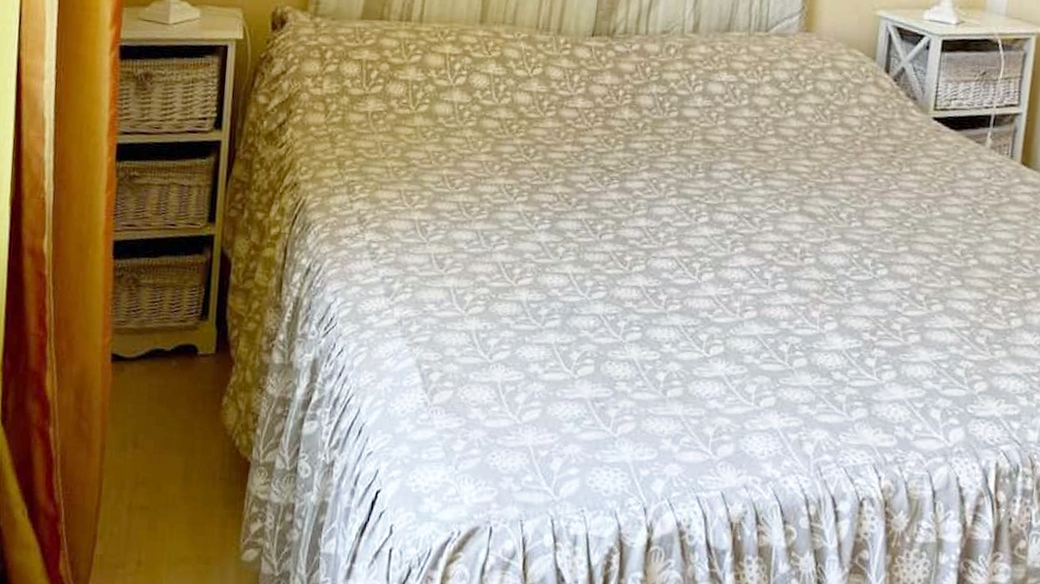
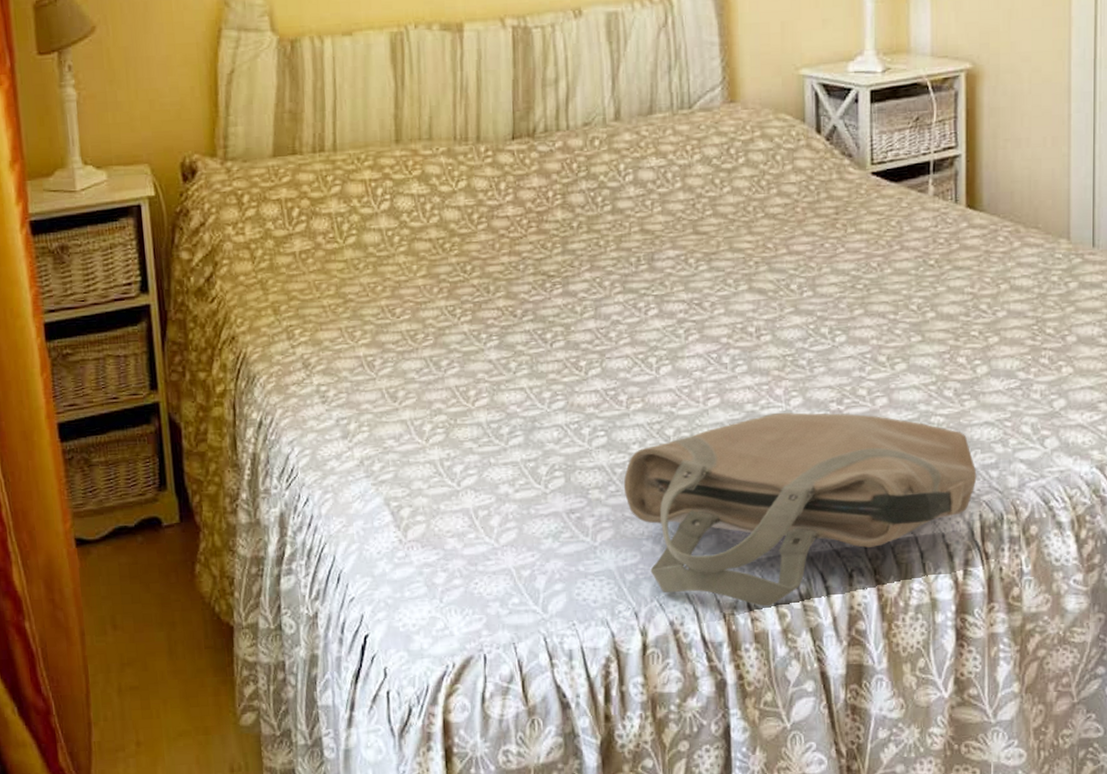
tote bag: none [650,334,999,522] -> present [623,412,977,607]

